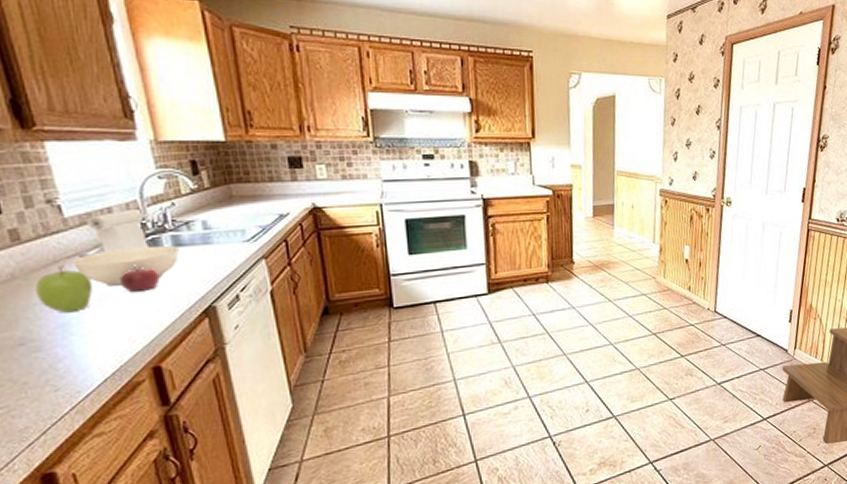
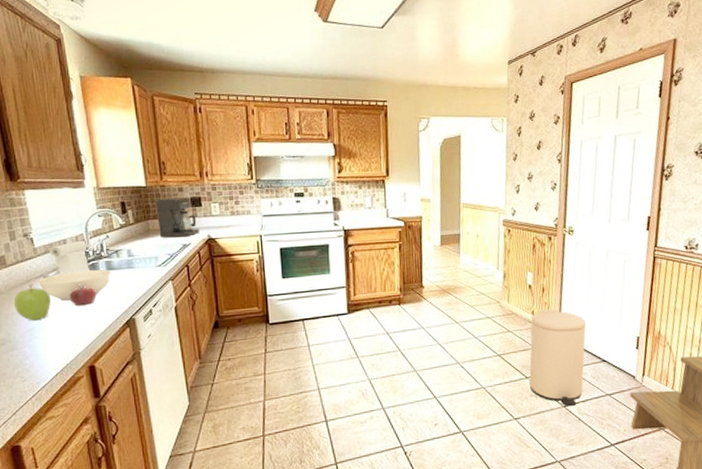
coffee maker: none [239,156,301,207] -> present [155,197,199,238]
pedal bin: none [685,284,743,384] -> present [529,309,587,407]

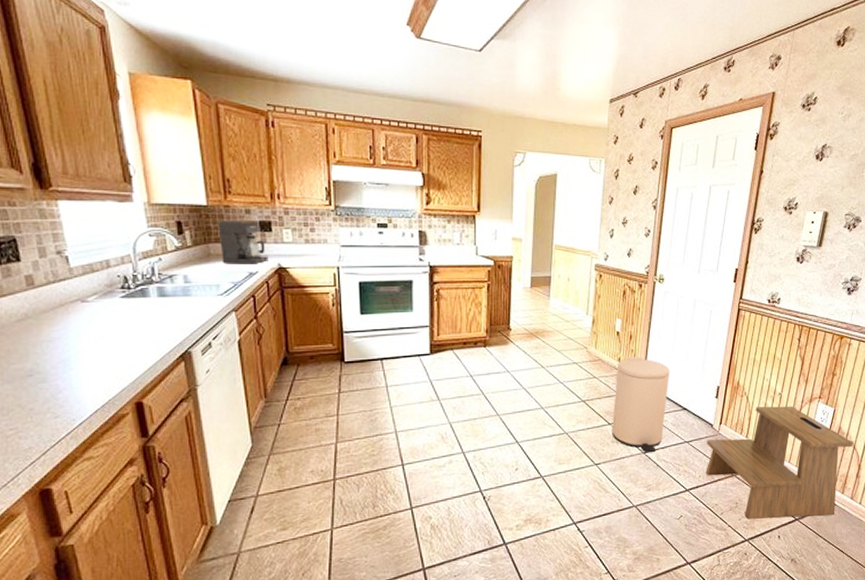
fruit: present [13,284,51,321] -> none [43,309,90,350]
bowl: present [38,269,111,301] -> none [74,295,163,329]
roll-top bag: present [44,240,93,275] -> none [82,261,142,300]
fruit: present [69,284,97,305] -> none [112,311,146,335]

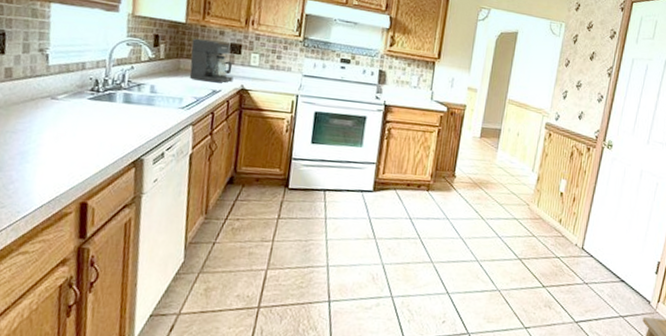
pedal bin: present [612,356,671,453] -> none [545,218,611,324]

